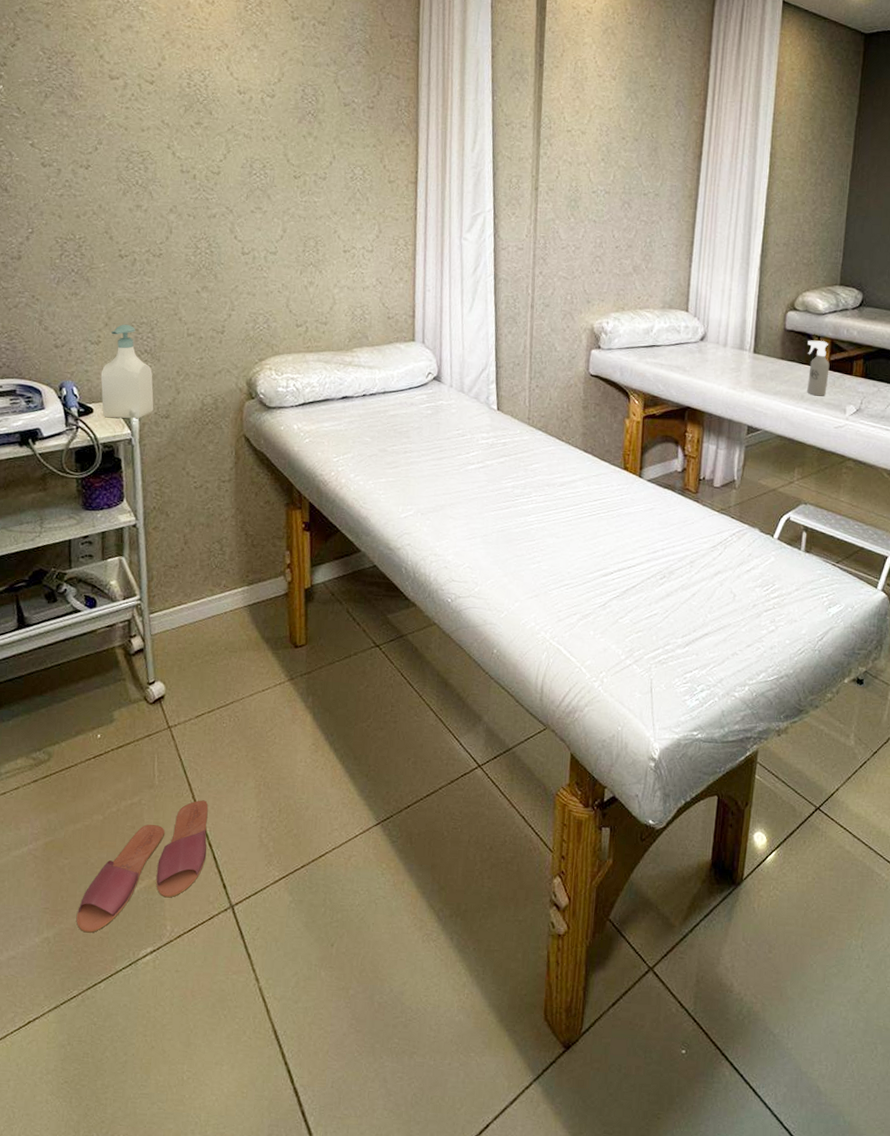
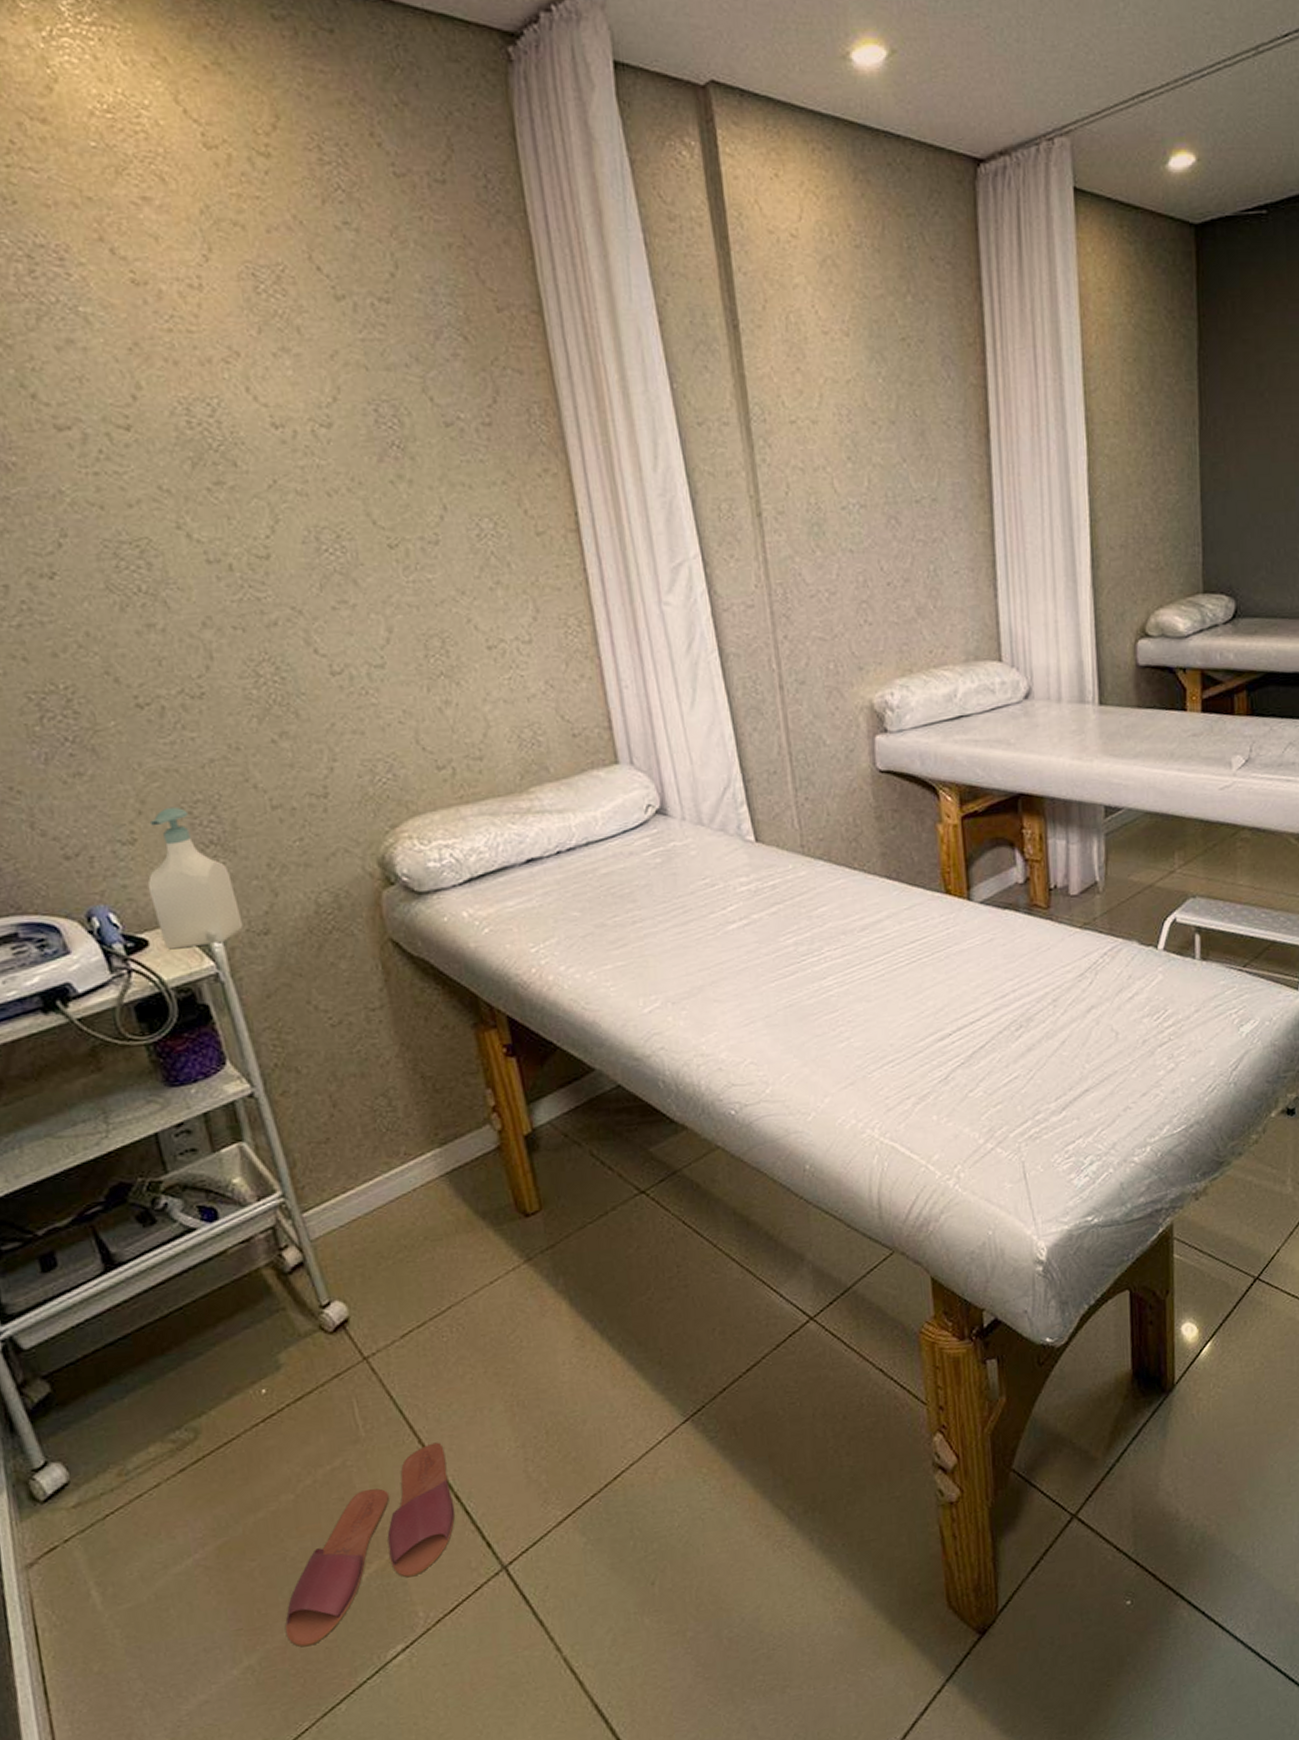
spray bottle: present [807,340,830,396] -> none [1170,673,1204,751]

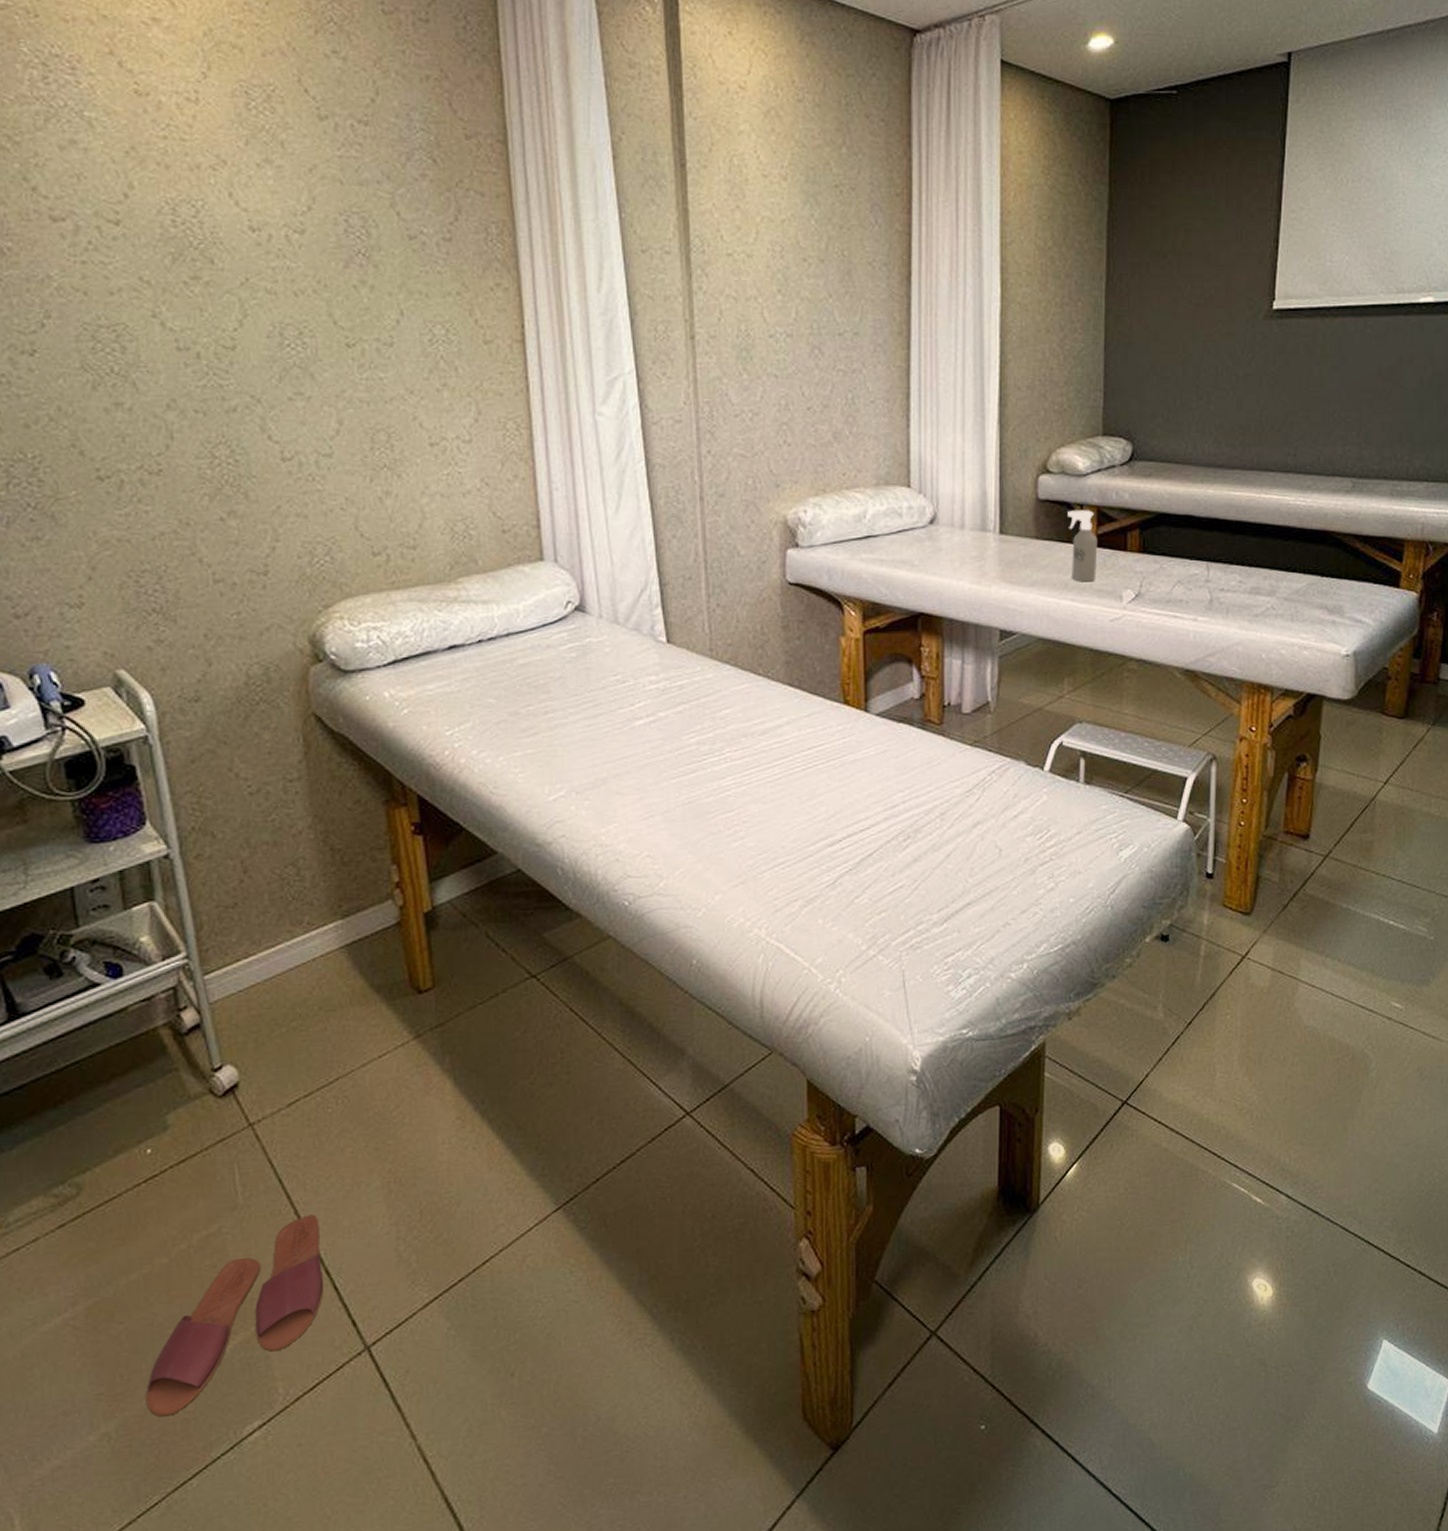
soap bottle: present [147,806,244,950] -> none [89,574,176,710]
spray bottle: none [1170,673,1204,751] -> present [1068,510,1098,582]

